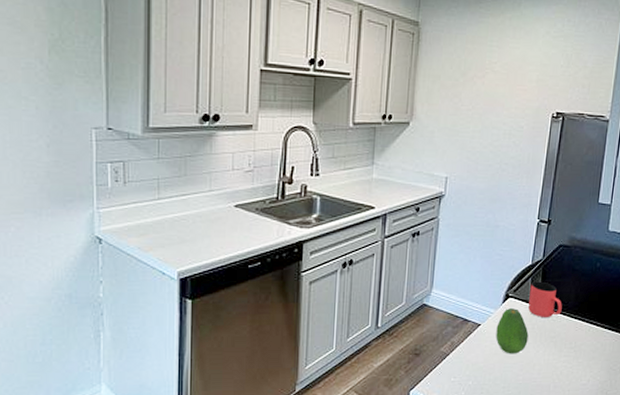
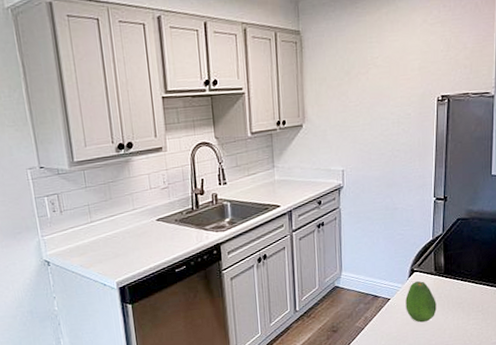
cup: present [528,281,563,317] -> none [433,254,466,287]

